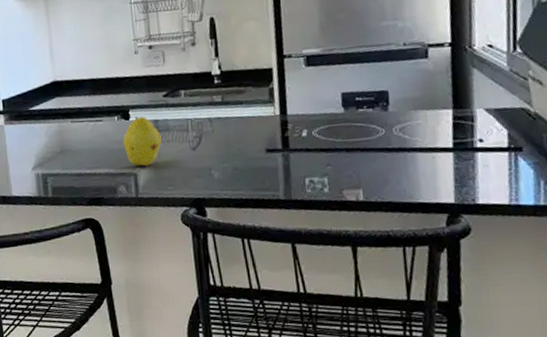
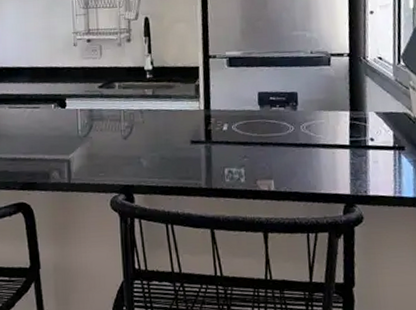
fruit: present [123,116,162,167] -> none [58,104,96,153]

